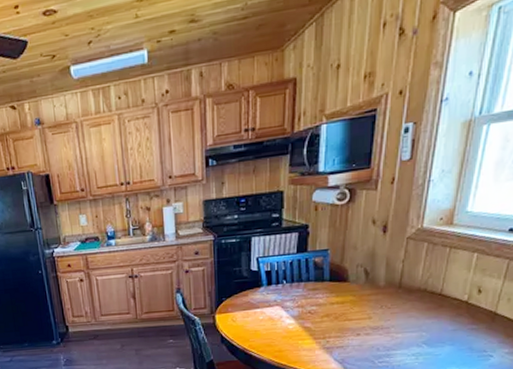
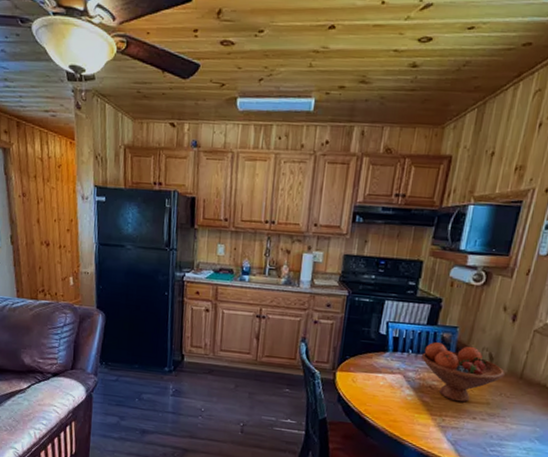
fruit bowl: none [297,265,382,322] -> present [422,342,505,403]

